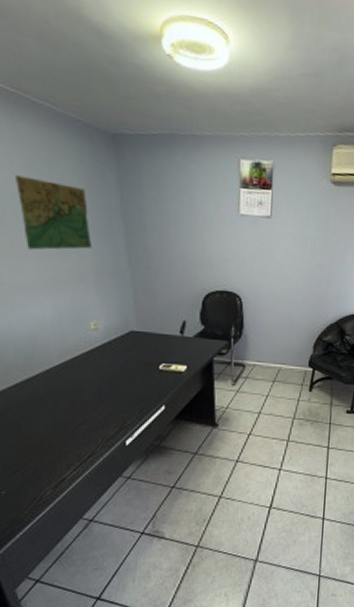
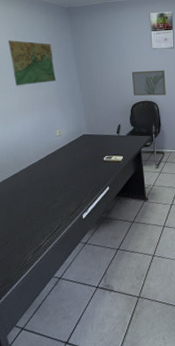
wall art: none [206,246,256,285] -> present [131,70,166,96]

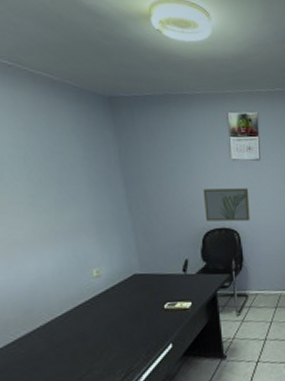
map: present [7,40,57,86] -> none [12,138,93,206]

